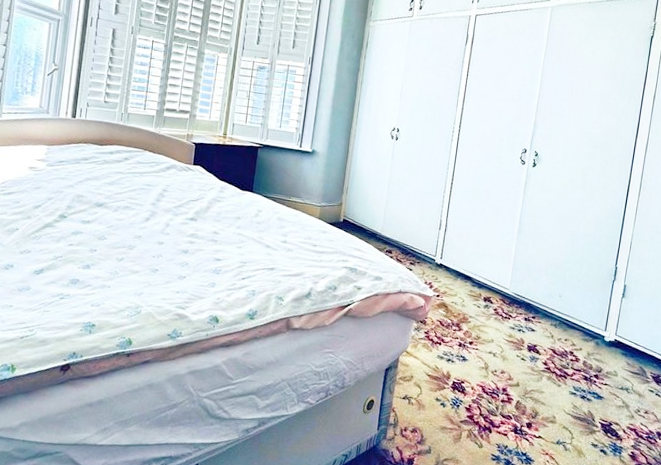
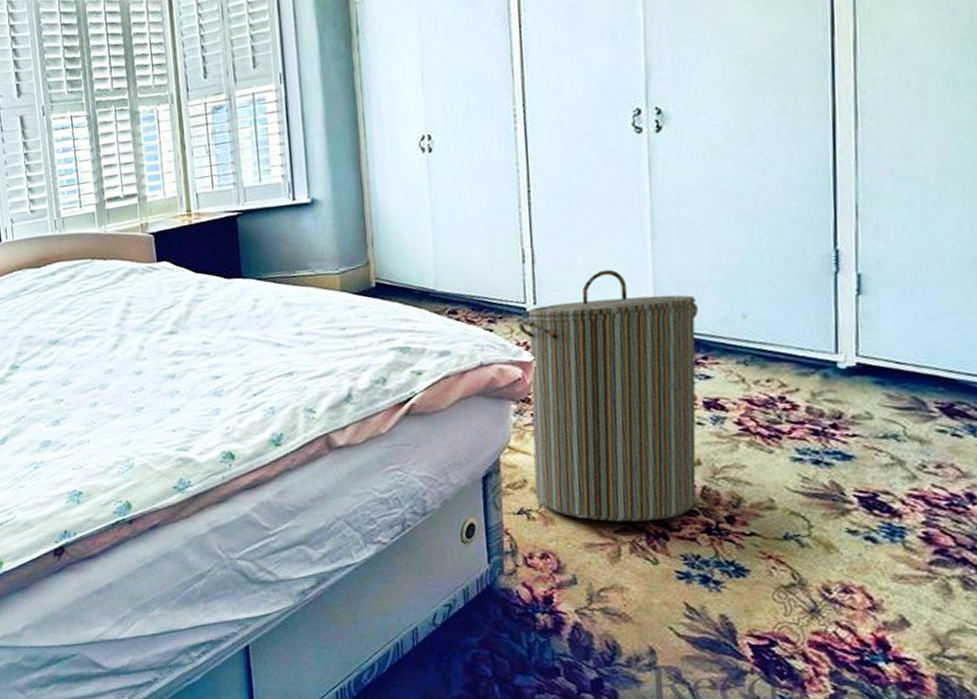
laundry hamper: none [416,246,536,419] -> present [518,269,699,522]

